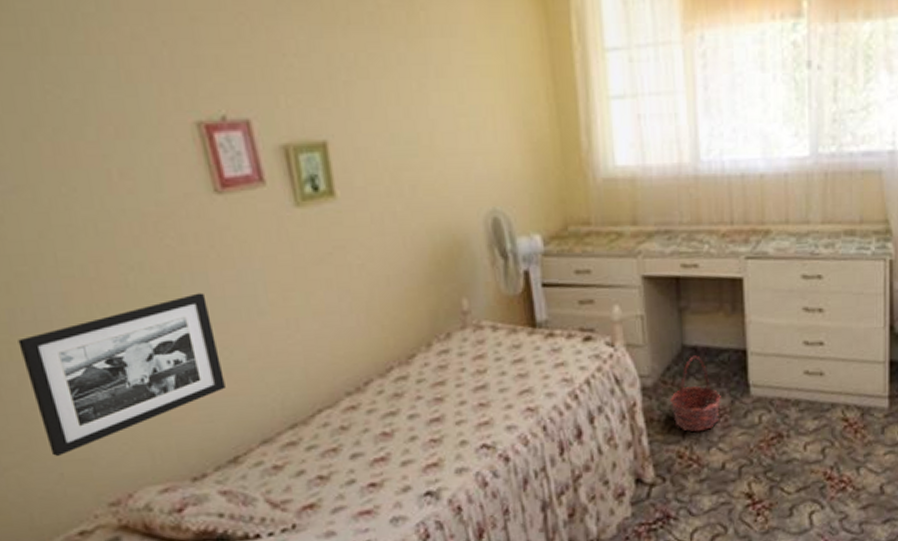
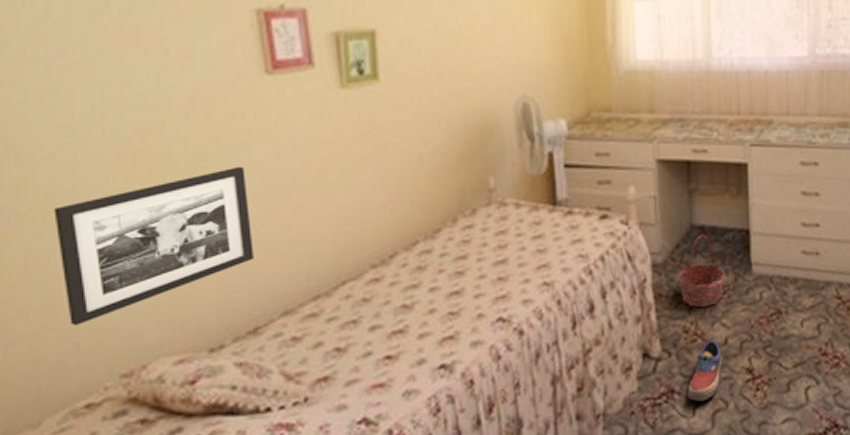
shoe: none [684,465,721,527] -> present [687,340,723,402]

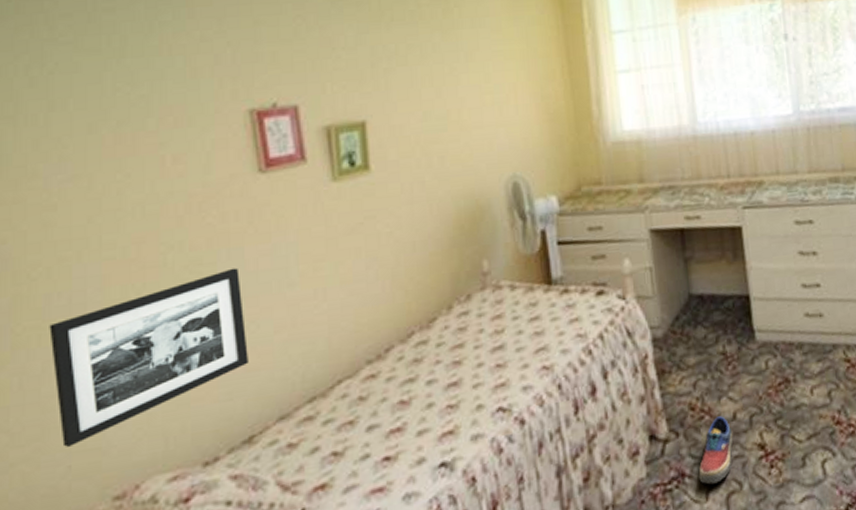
basket: present [677,234,725,308] -> none [679,304,729,382]

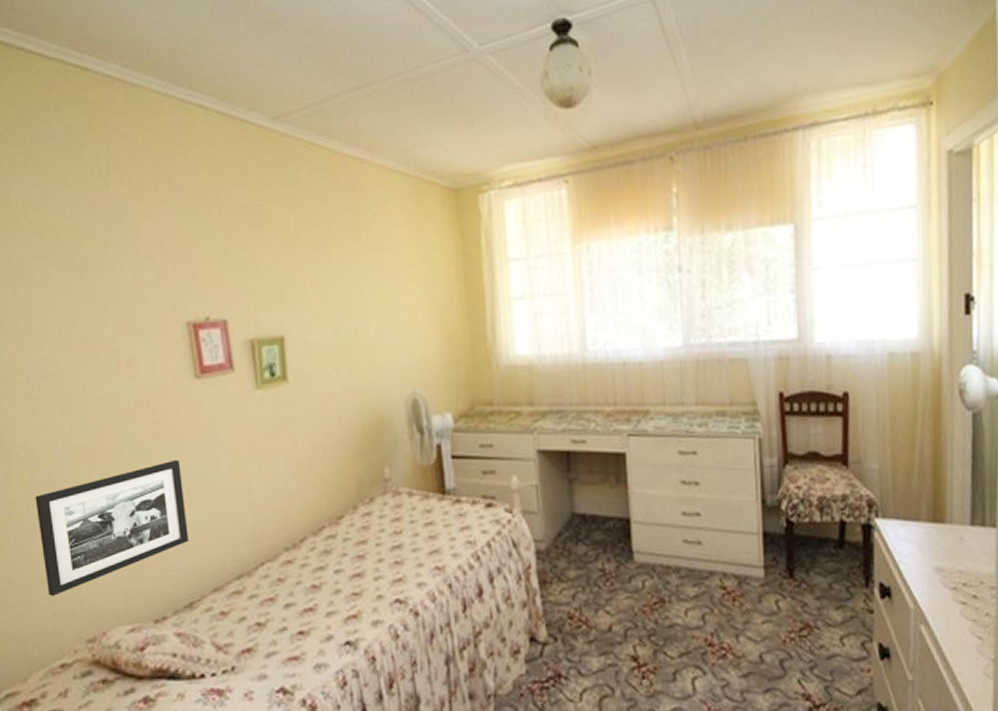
shoe: present [698,416,733,485] -> none [574,627,608,687]

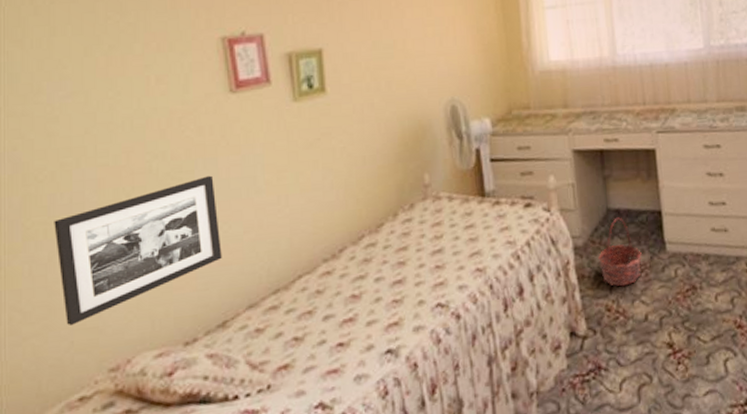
basket: none [560,523,607,595] -> present [597,217,642,287]

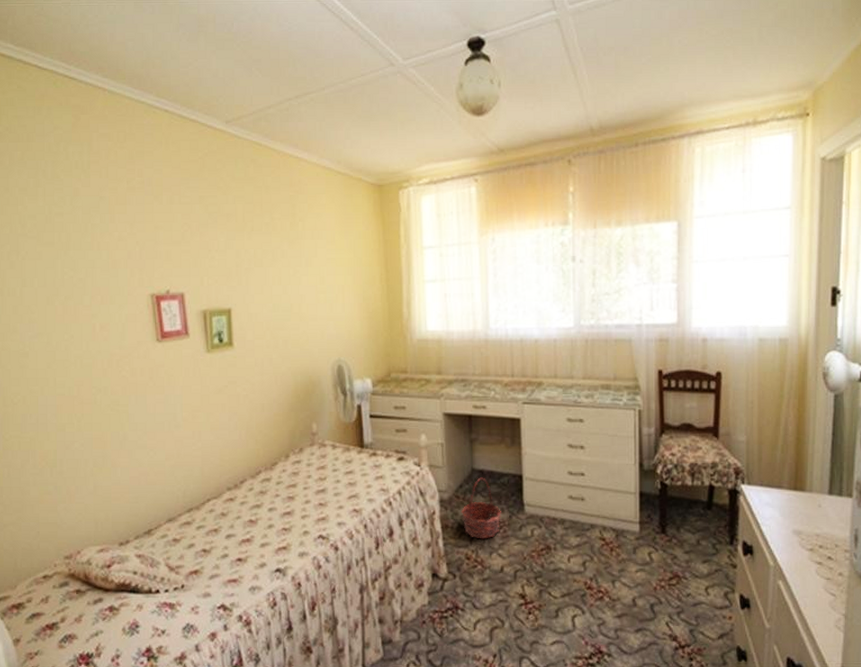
picture frame: present [54,175,222,325] -> none [25,410,148,519]

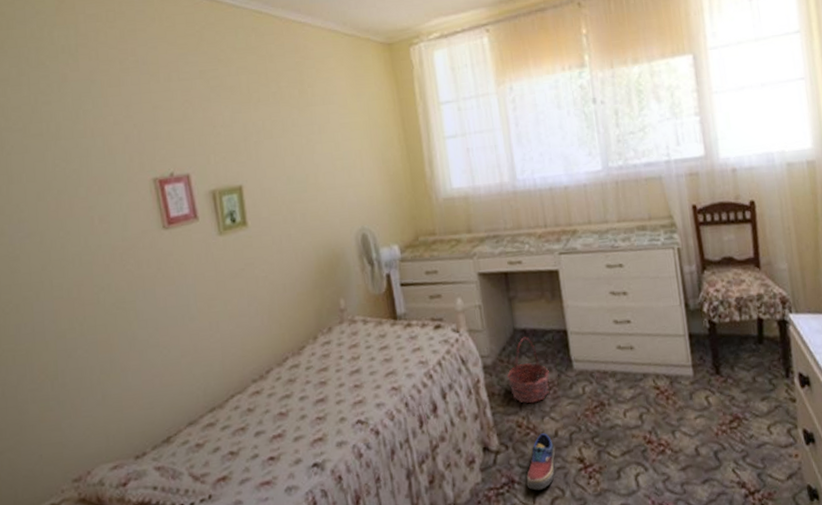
shoe: none [469,567,500,618] -> present [526,433,556,490]

